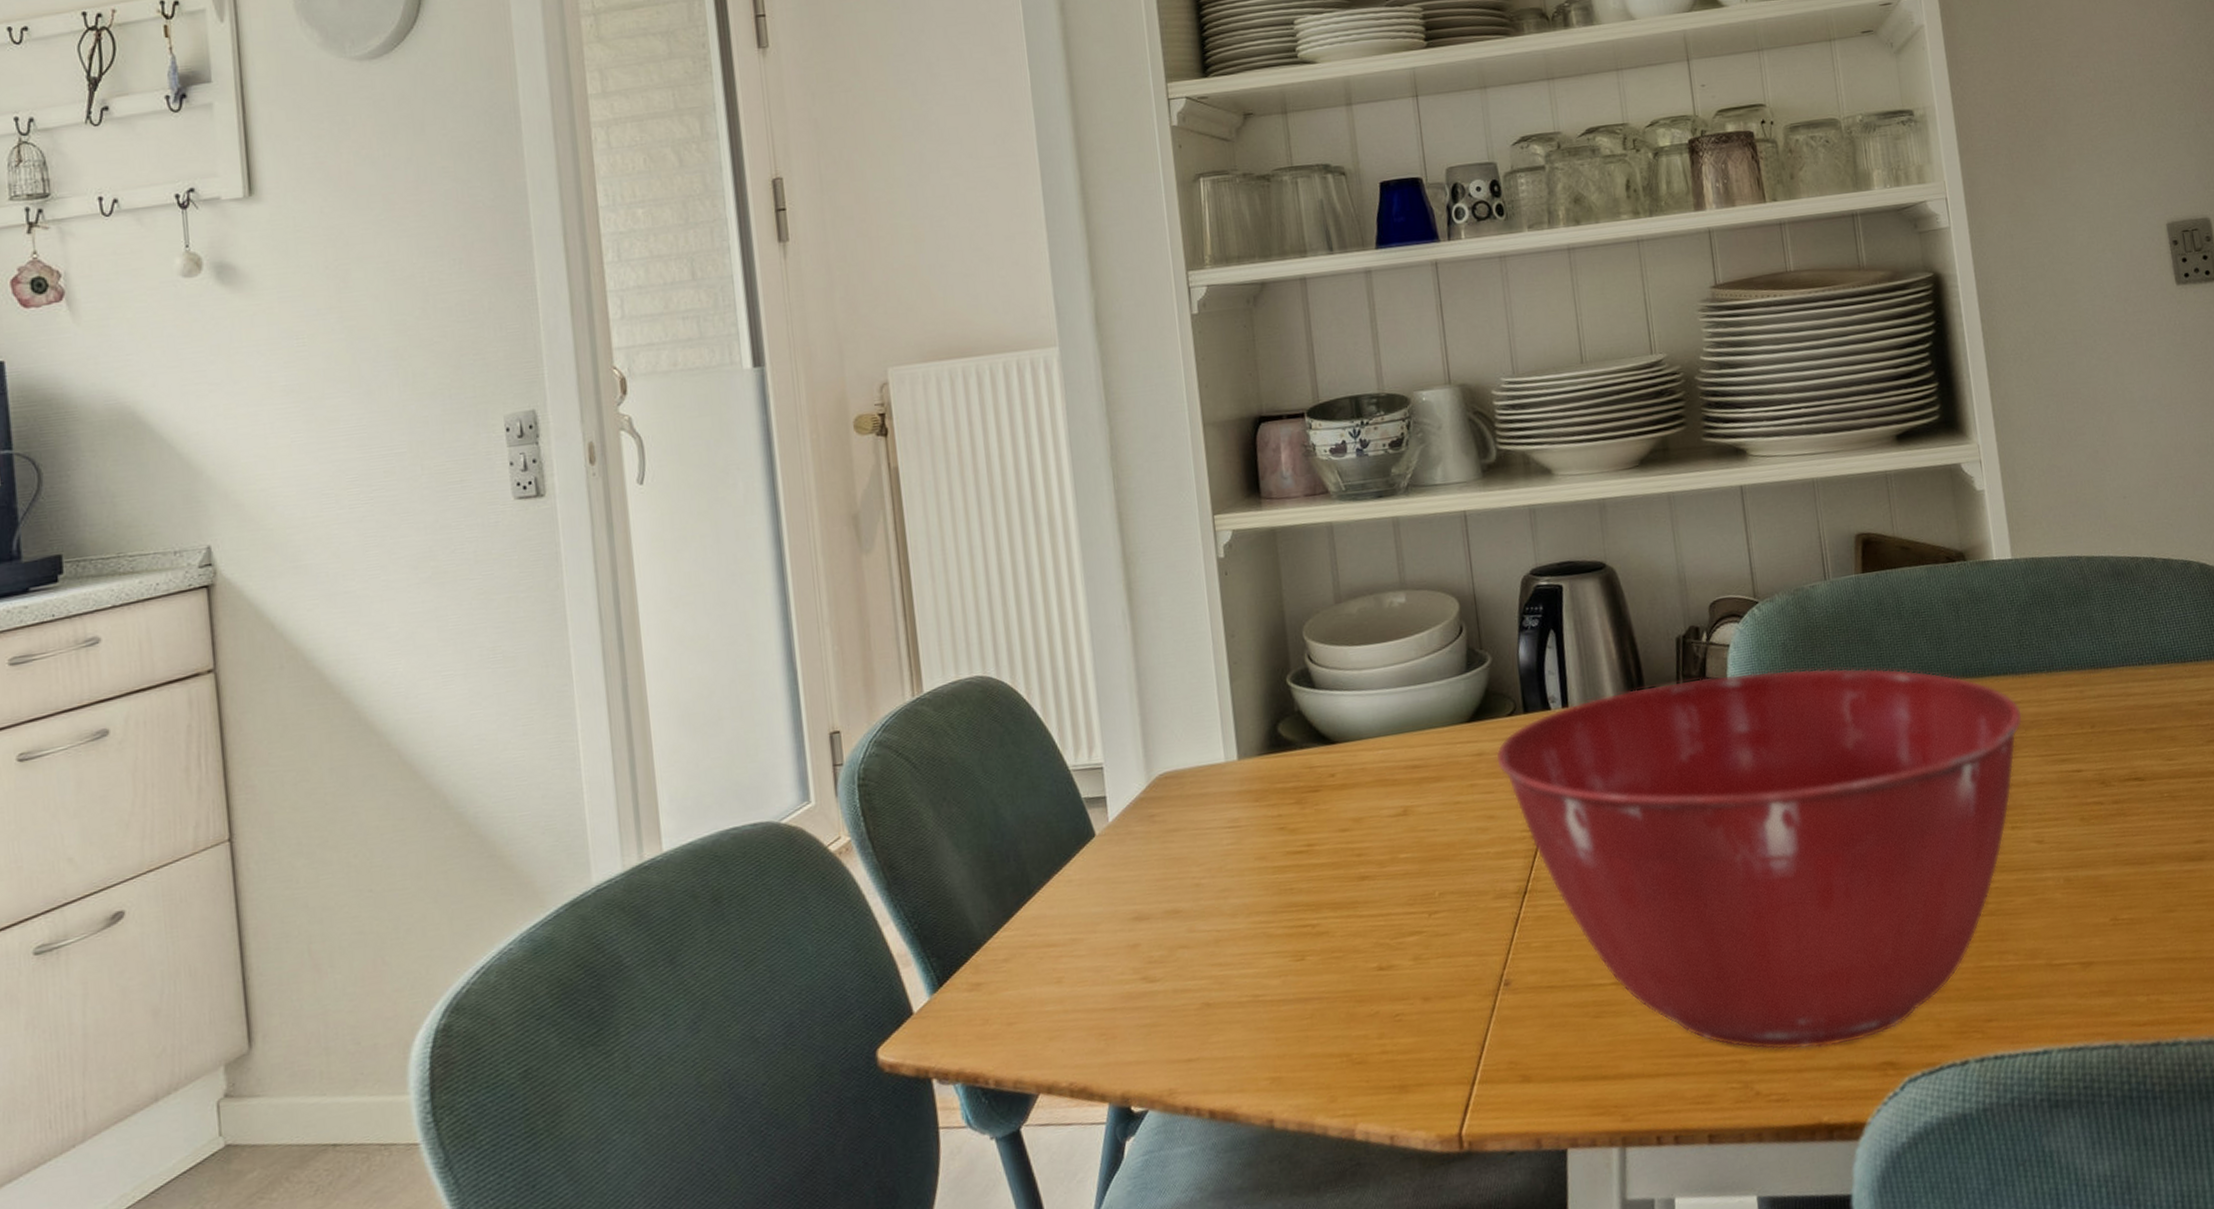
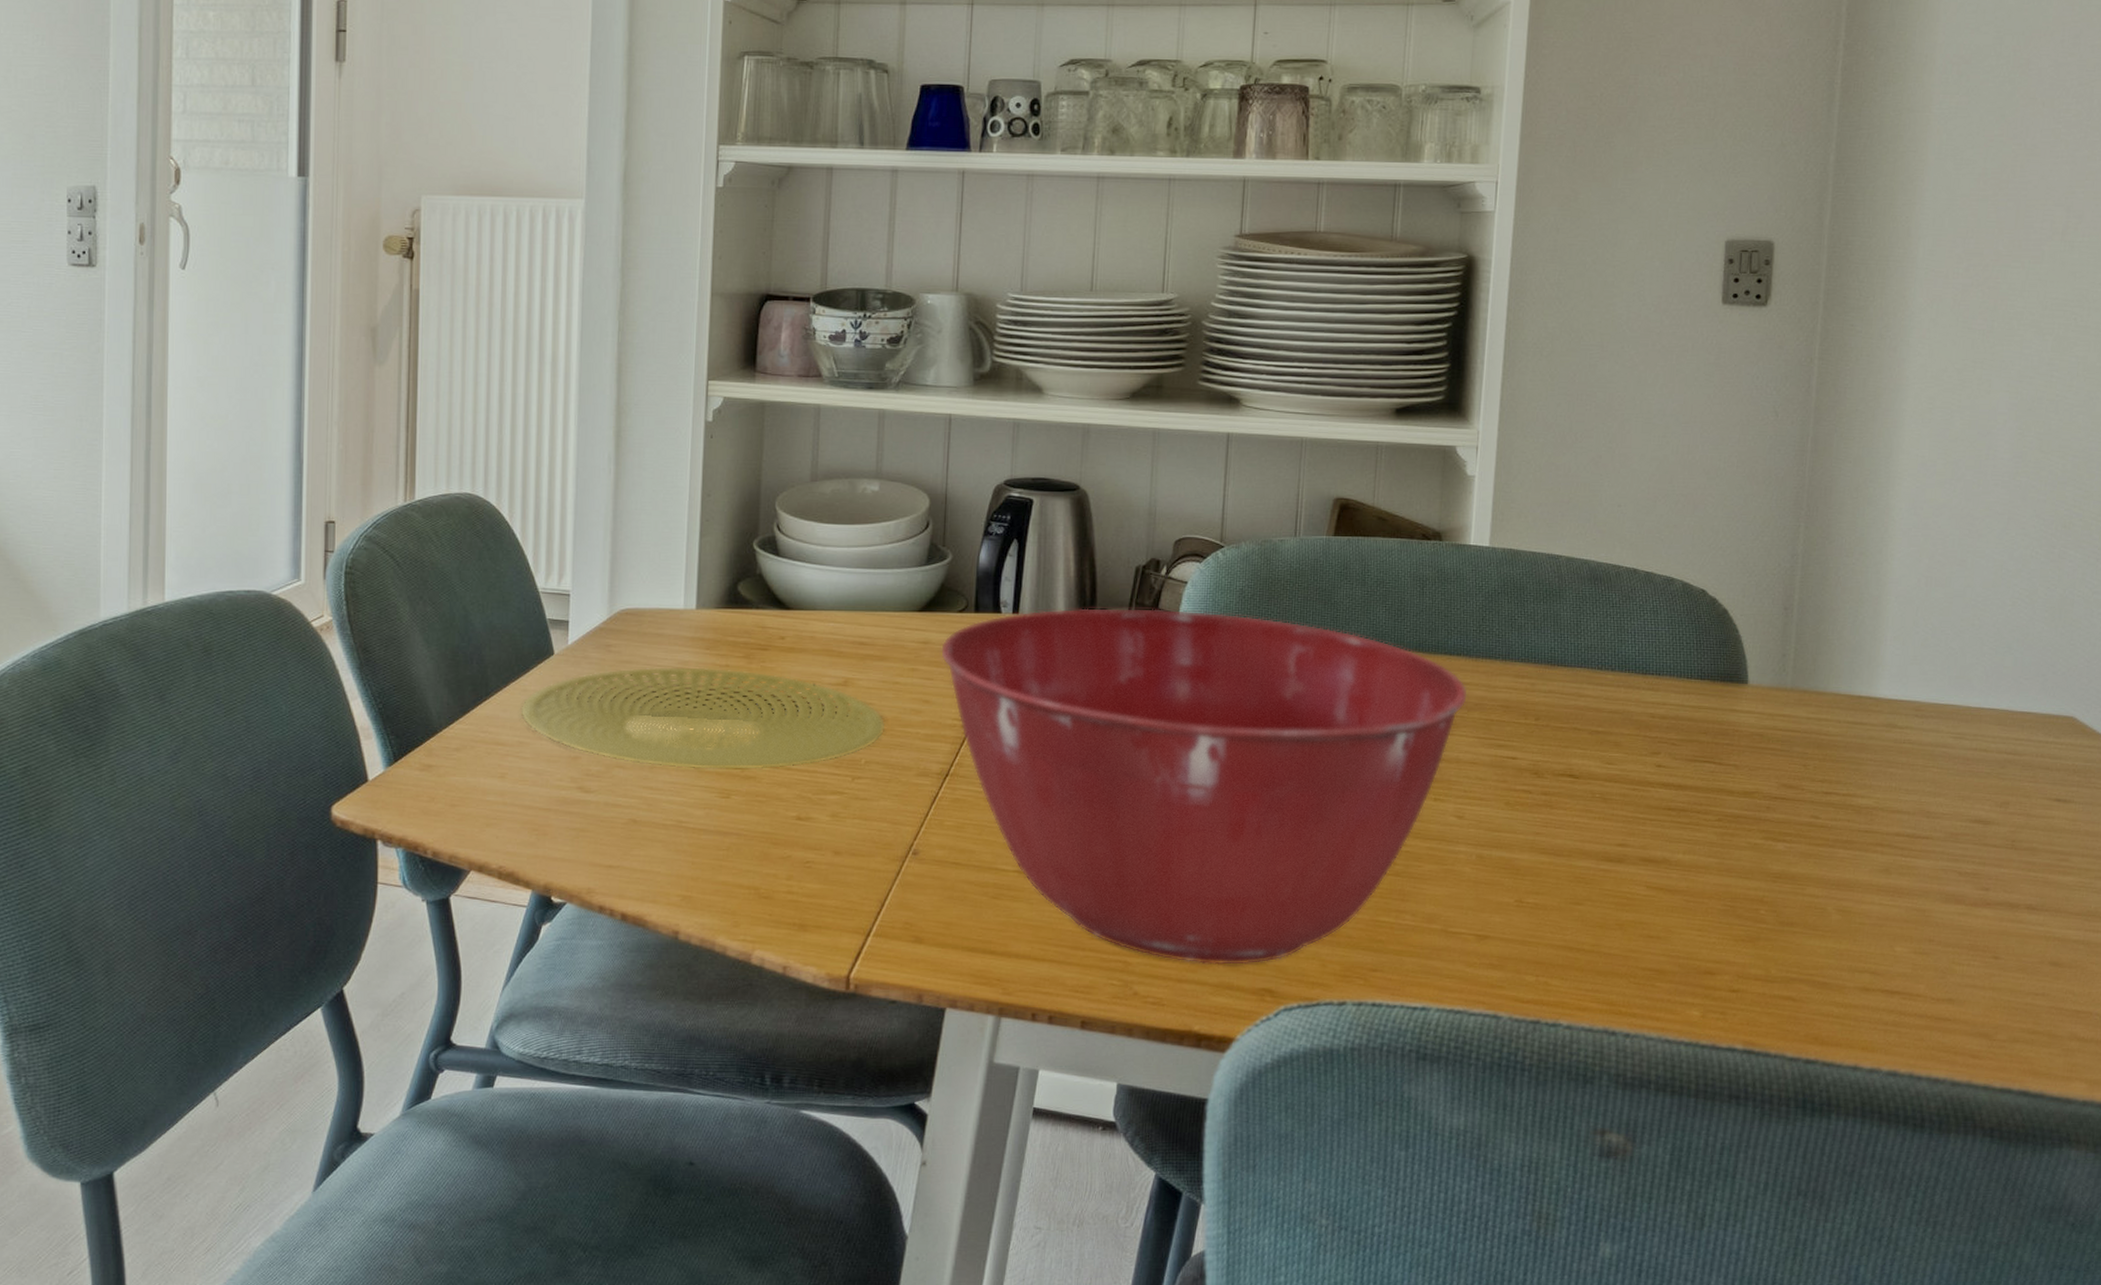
plate: none [1068,815,1454,941] -> present [520,666,886,771]

